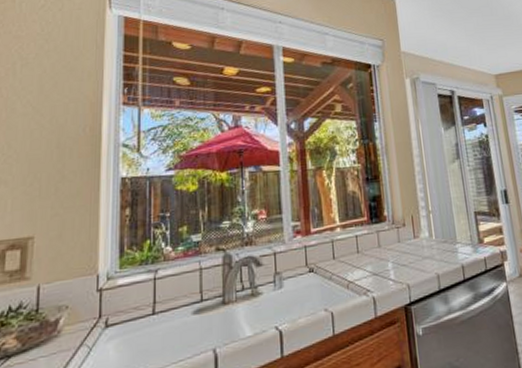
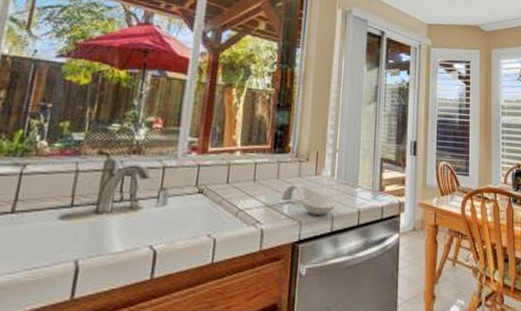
spoon rest: none [386,248,440,277] -> present [281,183,336,215]

